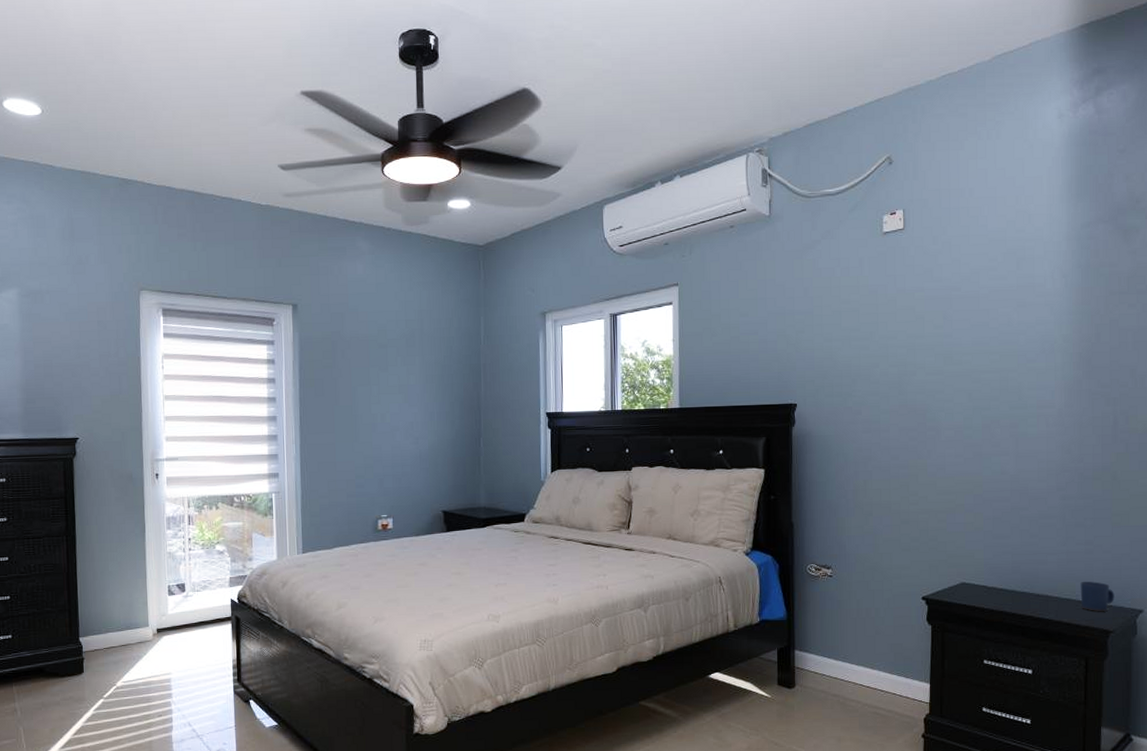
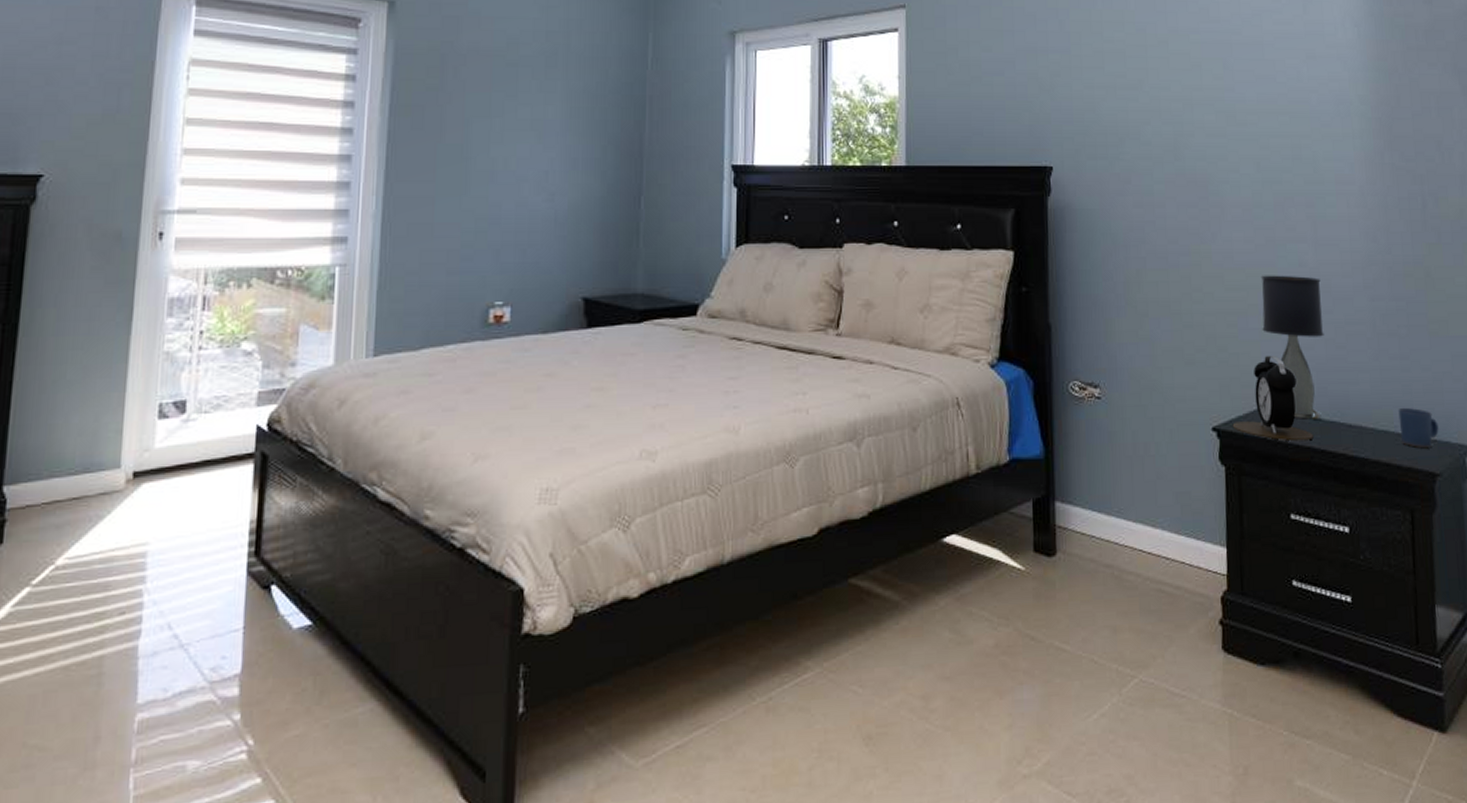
alarm clock: none [939,543,1006,607] -> present [1232,355,1314,442]
table lamp: none [967,481,1020,591] -> present [1260,275,1324,419]

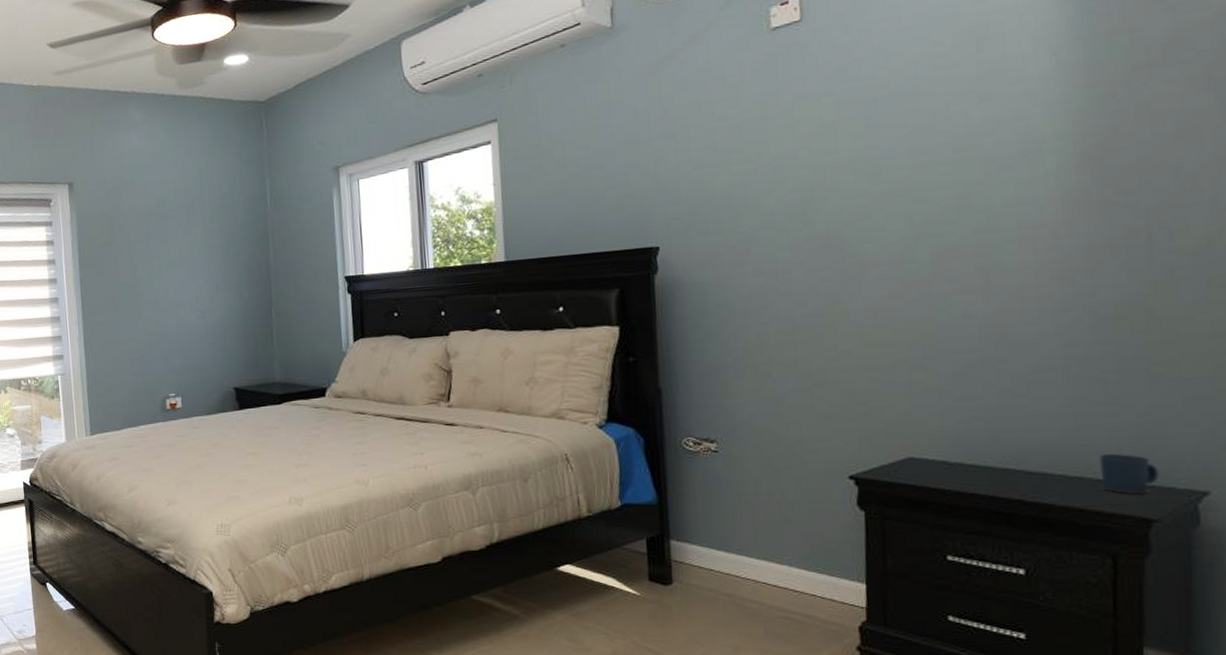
alarm clock: present [1232,355,1314,442] -> none [874,407,979,488]
table lamp: present [1260,275,1324,419] -> none [912,327,997,467]

